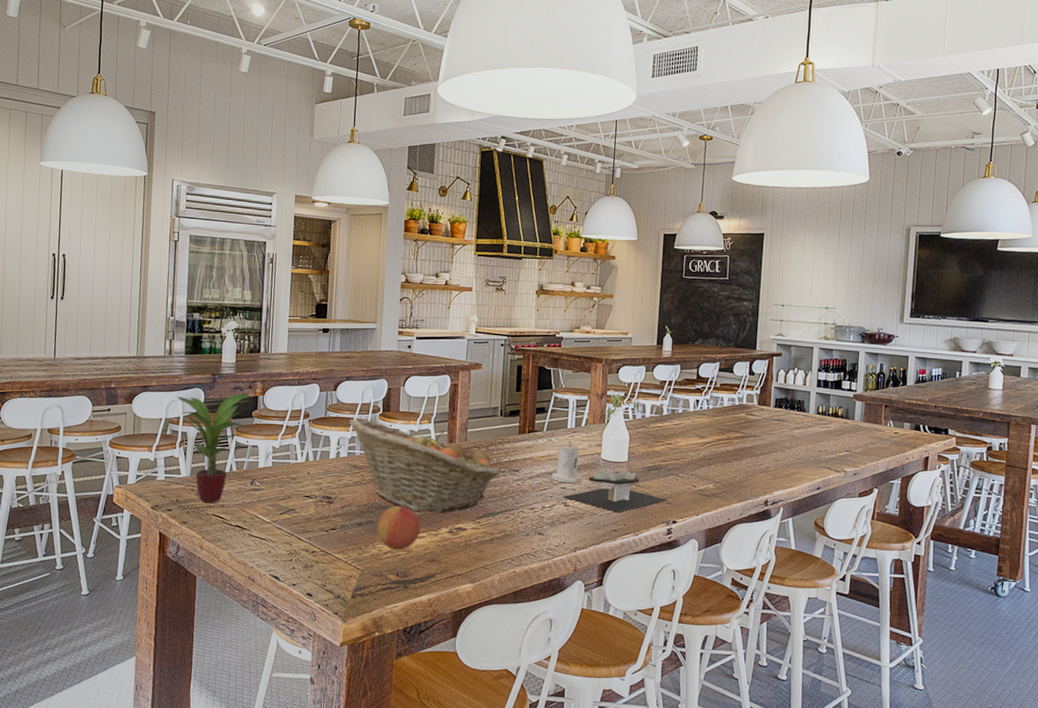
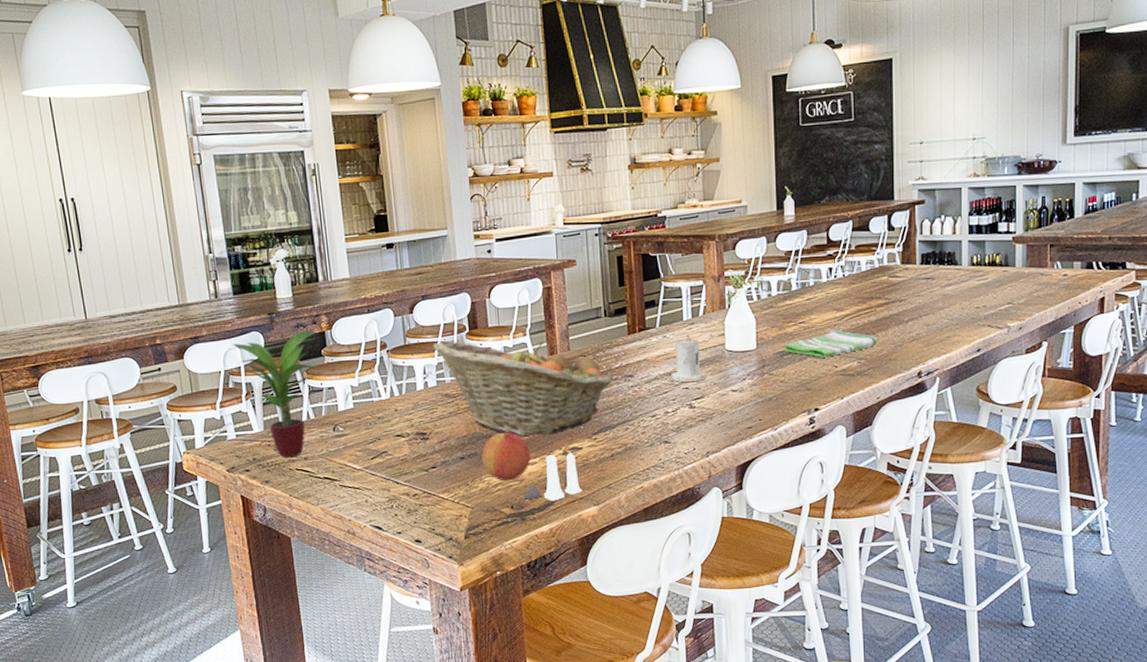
salt and pepper shaker set: none [409,531,461,574] -> present [524,453,582,502]
napkin holder: present [563,471,667,513] -> none [687,360,806,408]
dish towel: none [651,453,732,477] -> present [784,329,878,358]

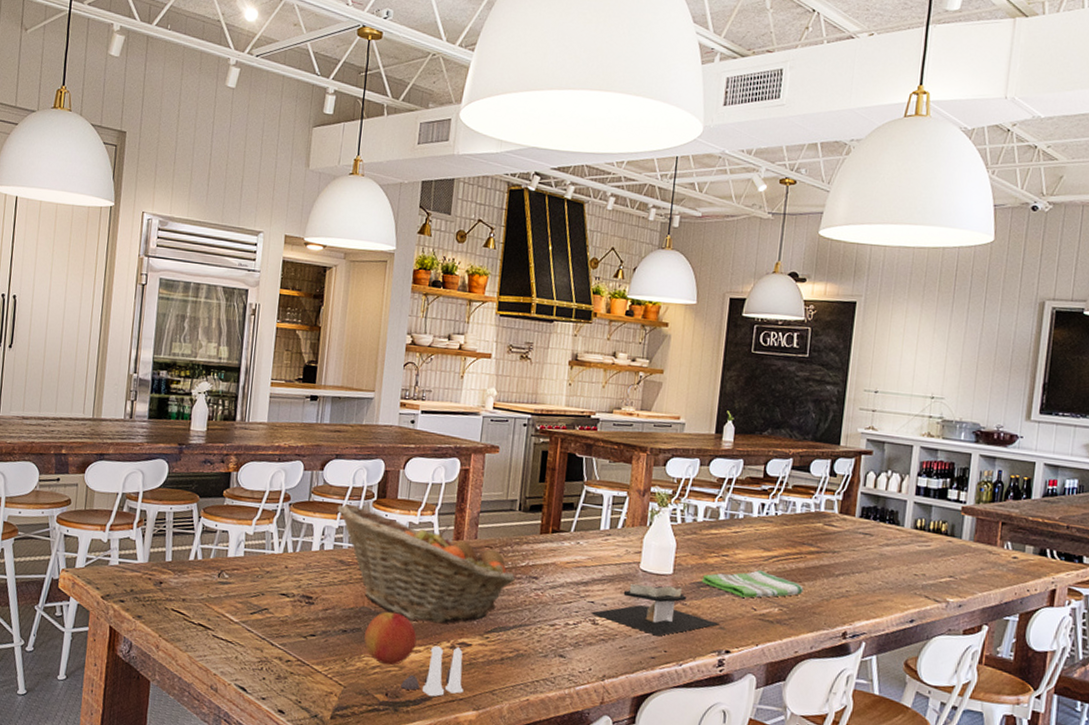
potted plant: present [233,330,317,458] -> none [137,467,222,596]
candle: present [671,334,707,383] -> none [577,545,617,597]
napkin holder: none [687,360,806,408] -> present [591,584,719,636]

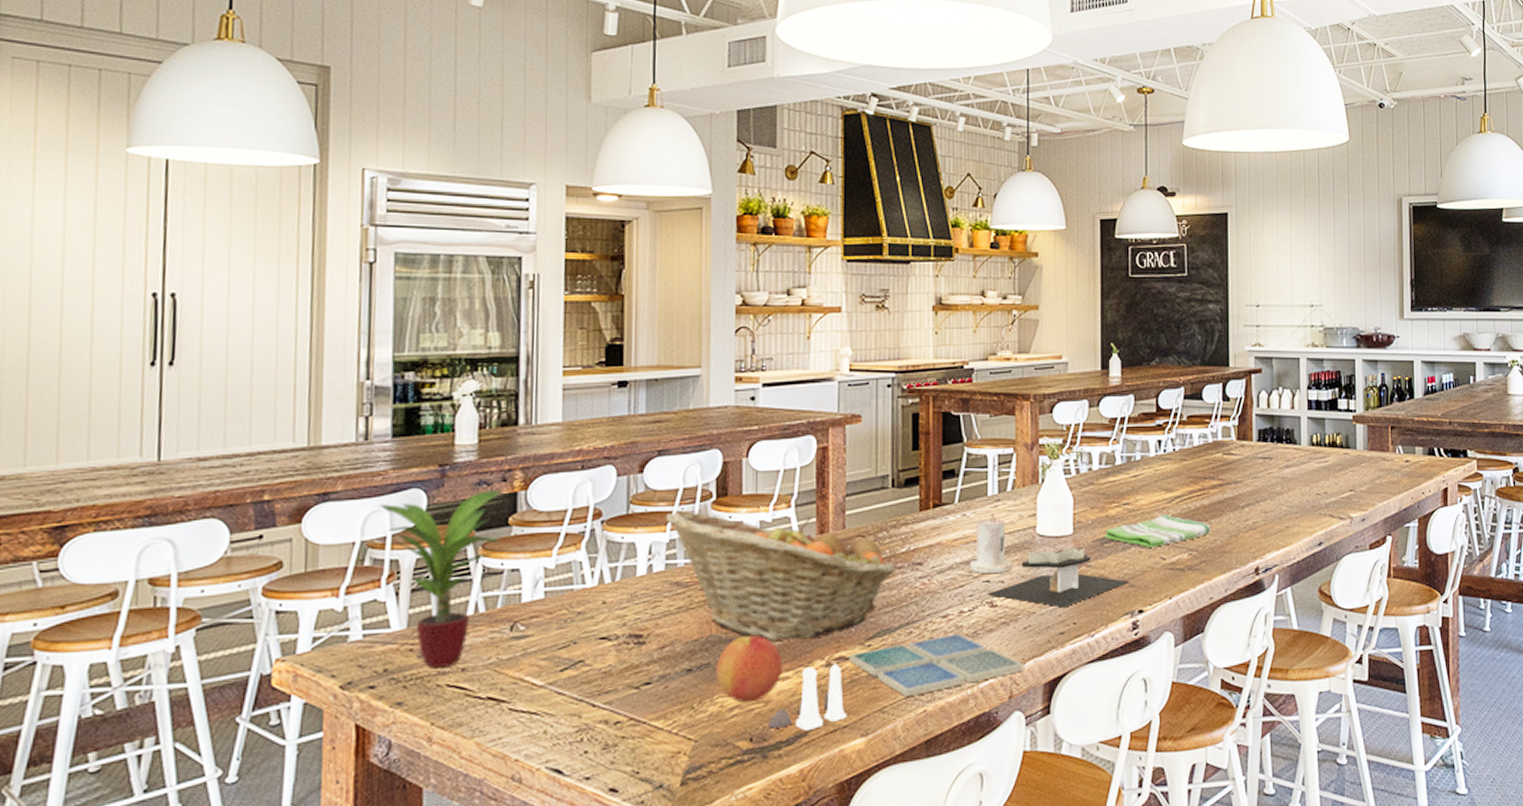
potted plant: none [137,467,222,596] -> present [380,490,505,669]
drink coaster: none [469,641,617,686] -> present [848,633,1024,697]
candle: none [577,545,617,597] -> present [969,513,1013,574]

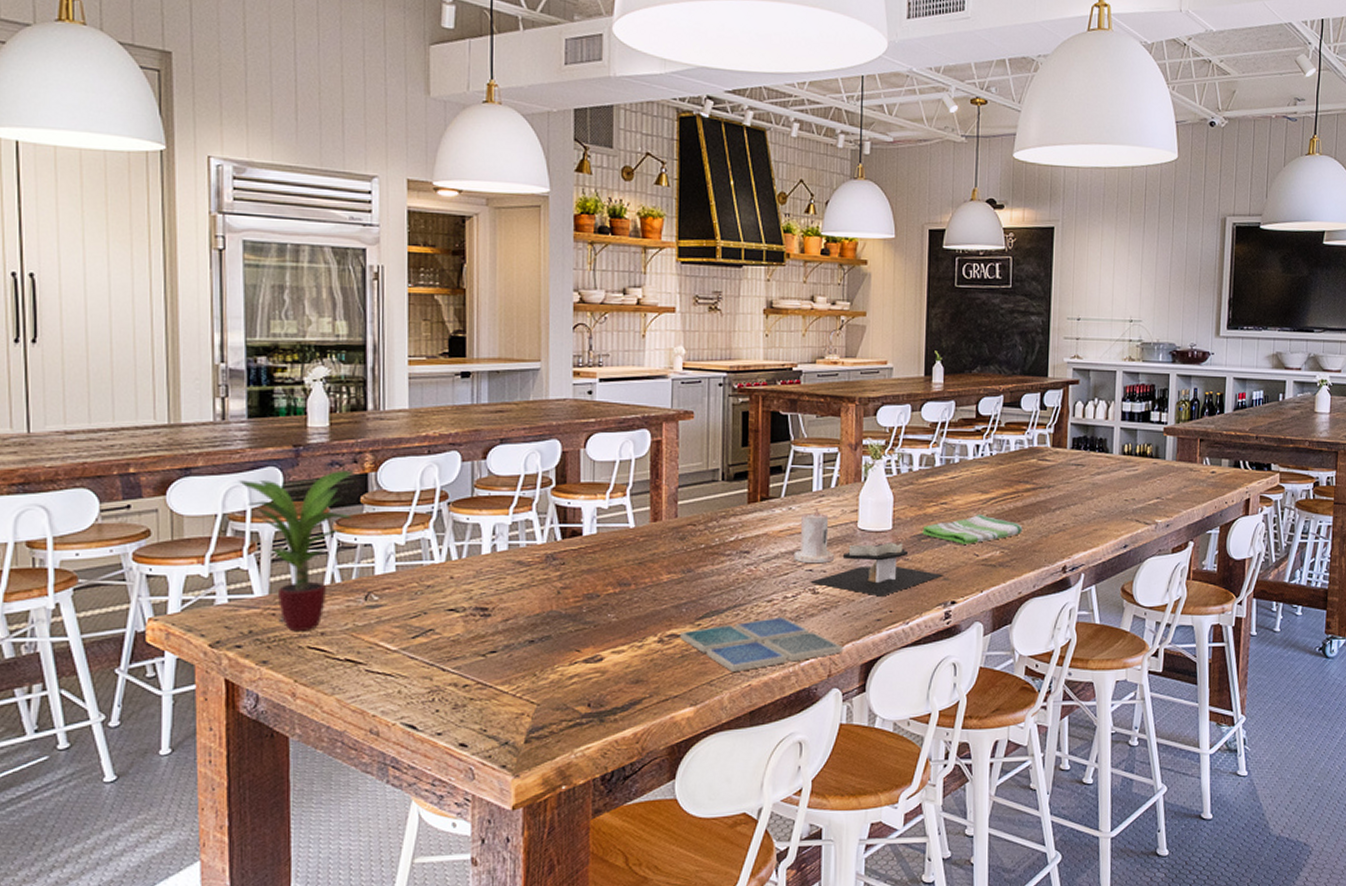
fruit basket: present [665,511,895,641] -> none [508,496,724,617]
apple: present [716,633,783,703] -> none [556,610,618,673]
salt and pepper shaker set: present [768,664,847,731] -> none [605,640,678,700]

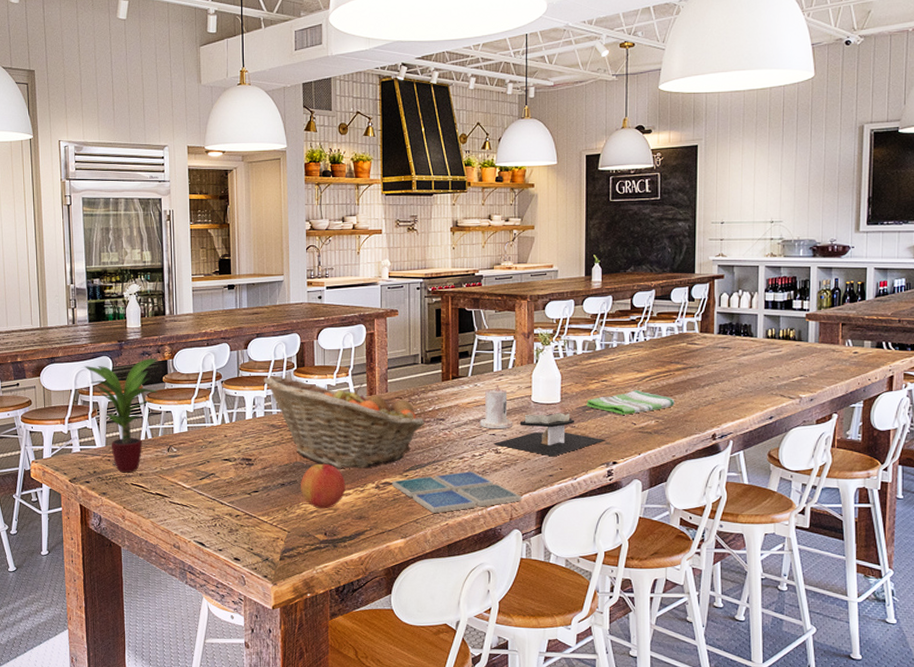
fruit basket: none [508,496,724,617] -> present [263,376,425,468]
apple: none [556,610,618,673] -> present [301,462,346,509]

